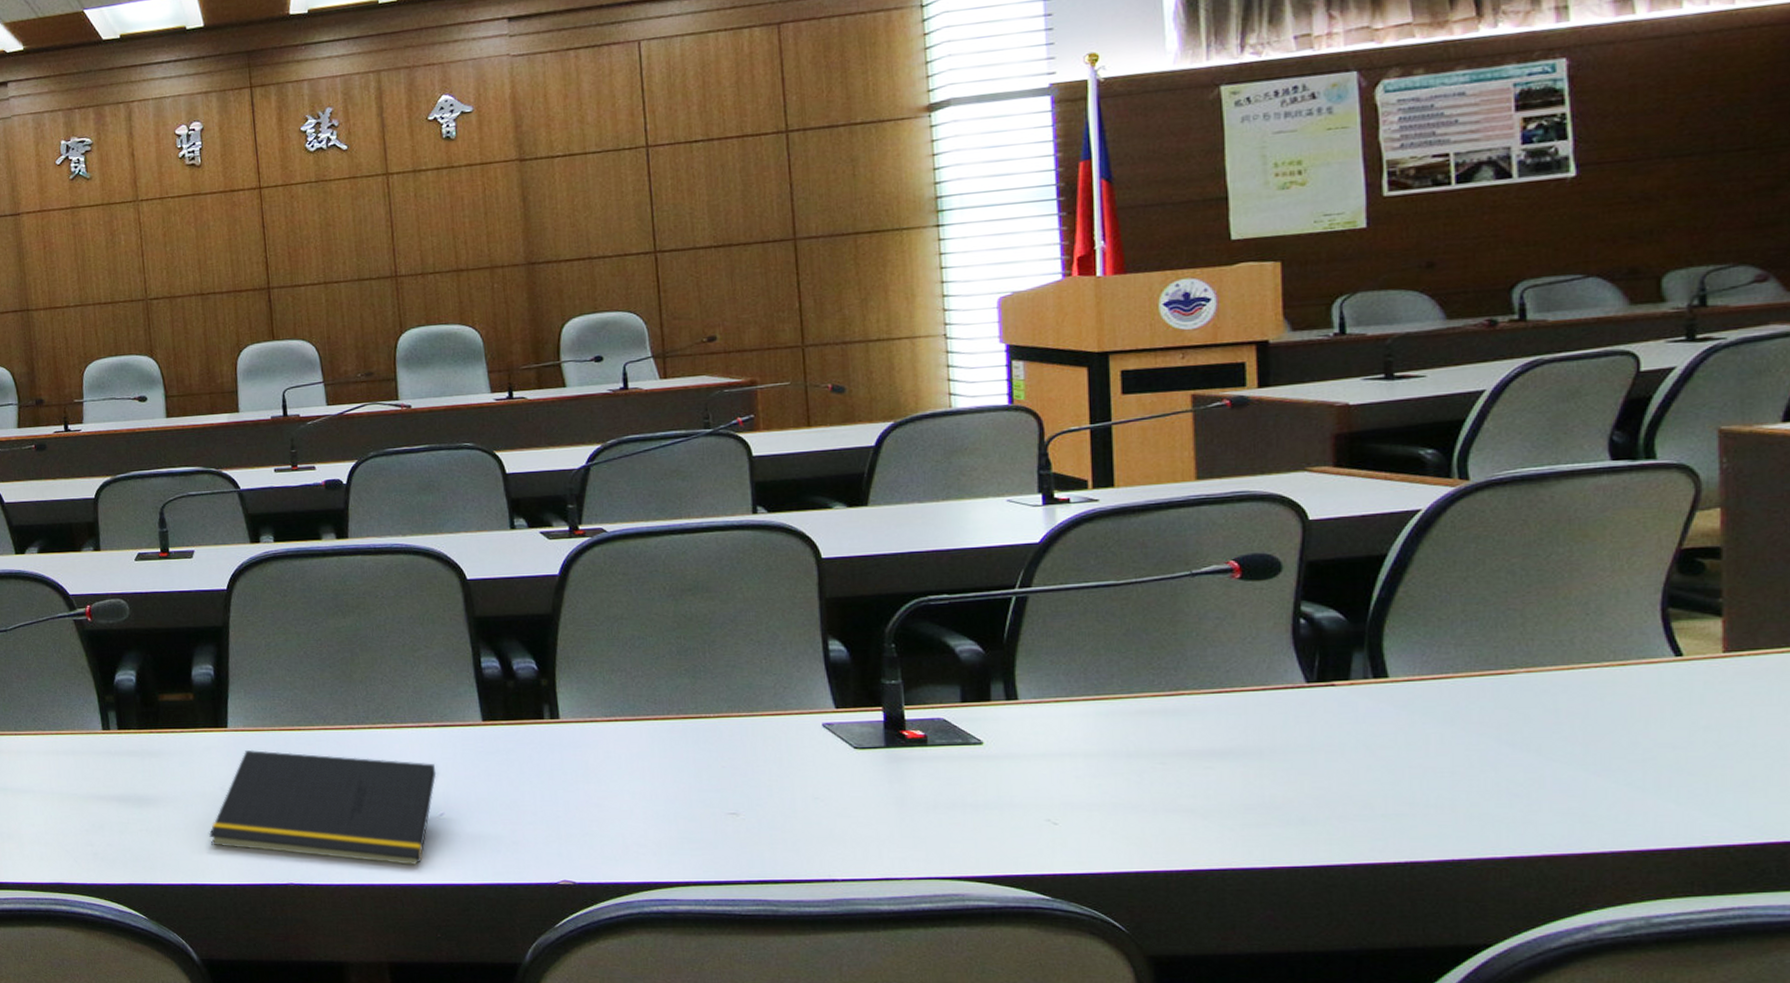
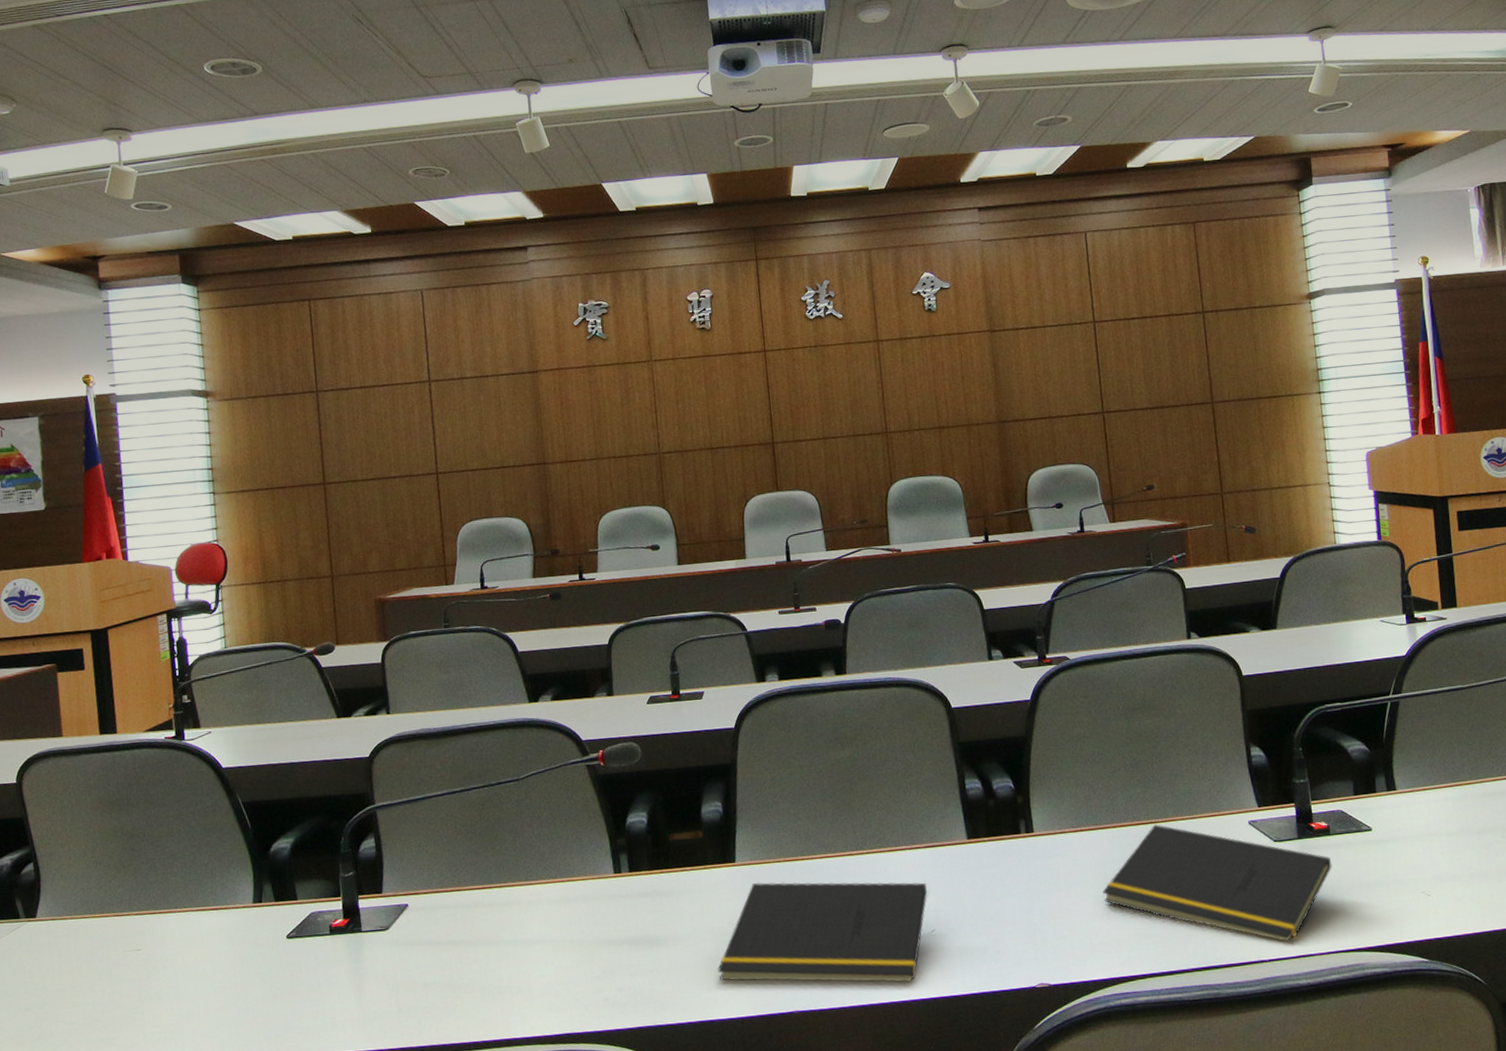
notepad: none [639,719,928,862] -> present [1102,824,1332,942]

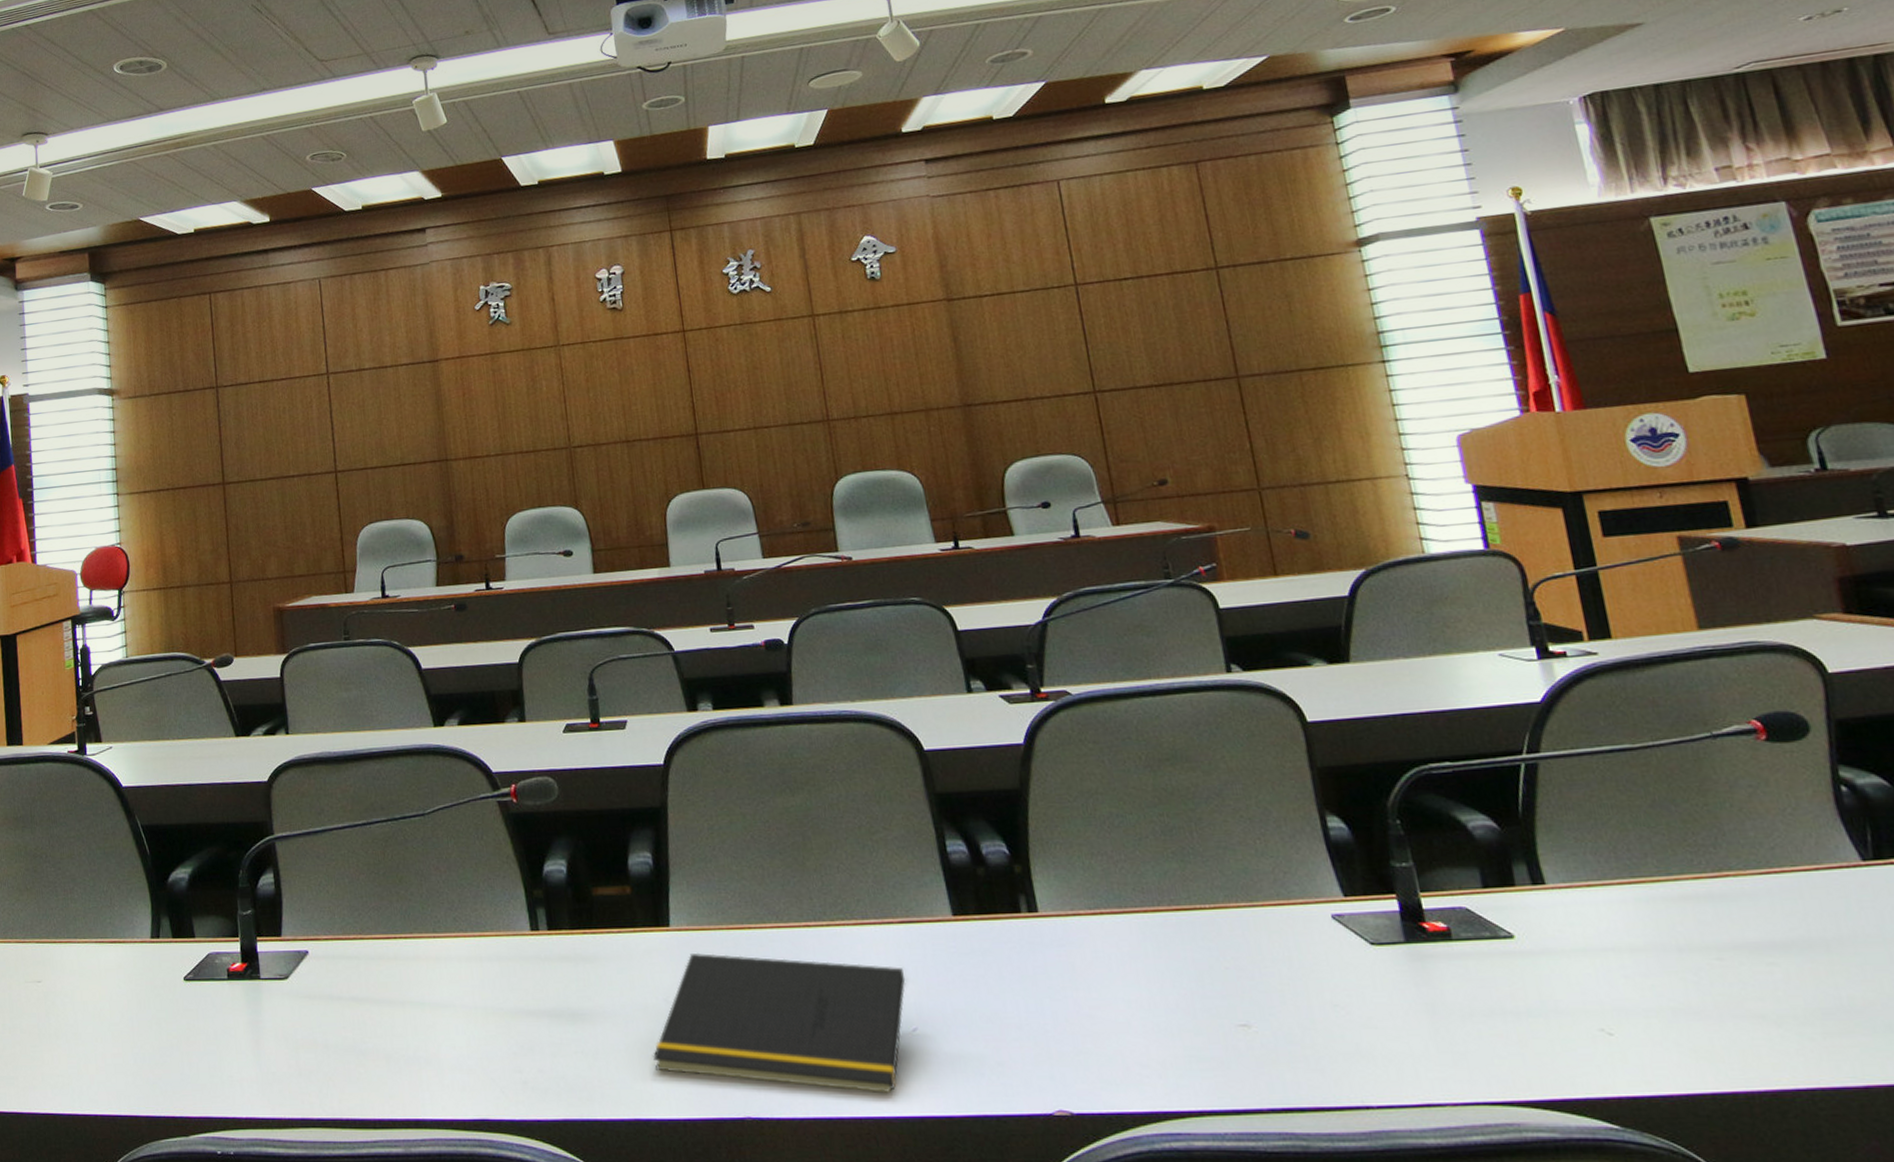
notepad: present [1102,824,1332,942] -> none [1135,911,1459,1084]

